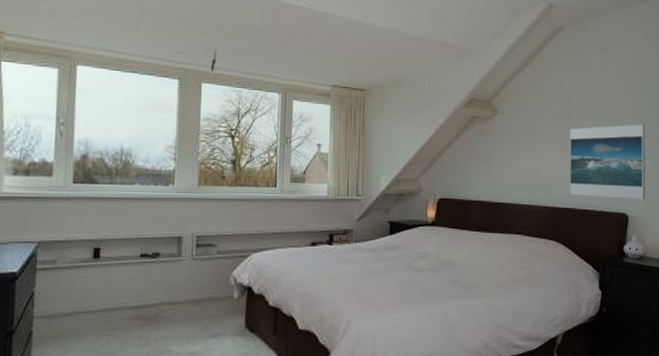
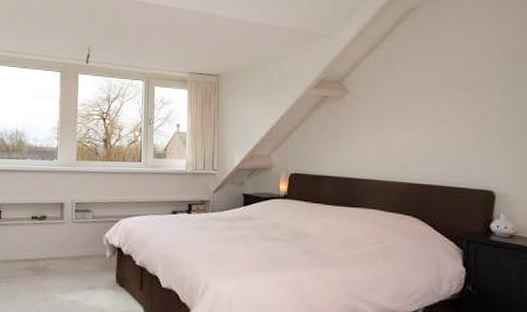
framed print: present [569,124,645,200] -> none [426,100,515,177]

